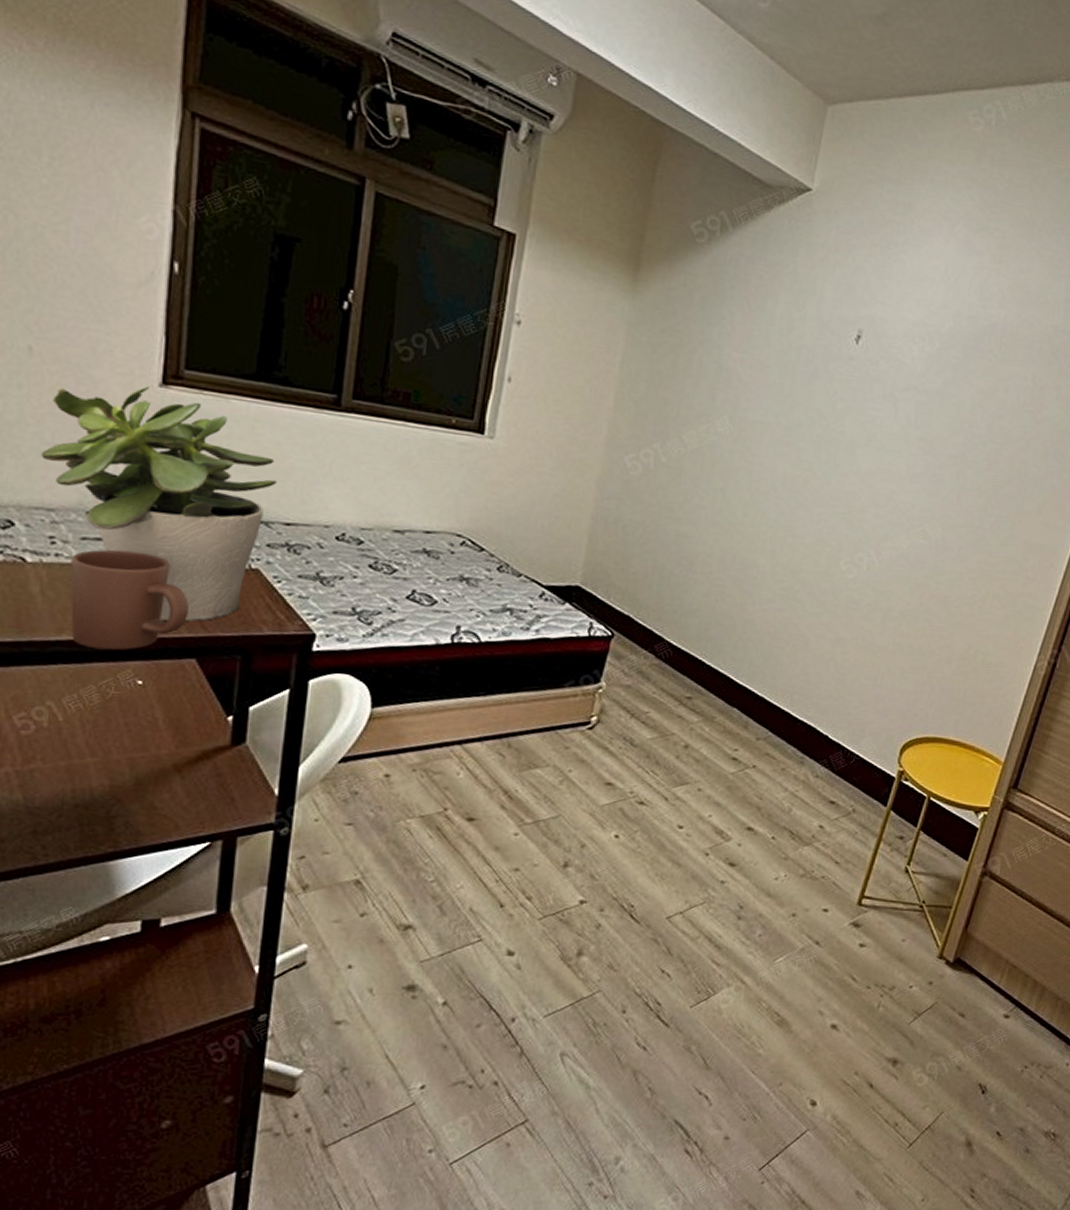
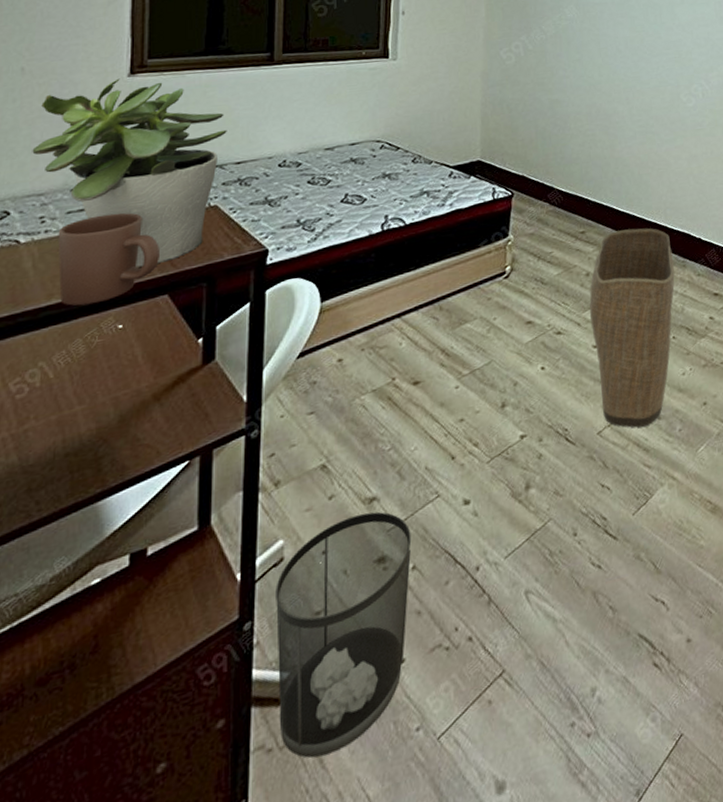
waste bin: none [288,938,446,1152] -> present [276,511,412,758]
laundry basket: none [677,705,792,923] -> present [589,228,675,428]

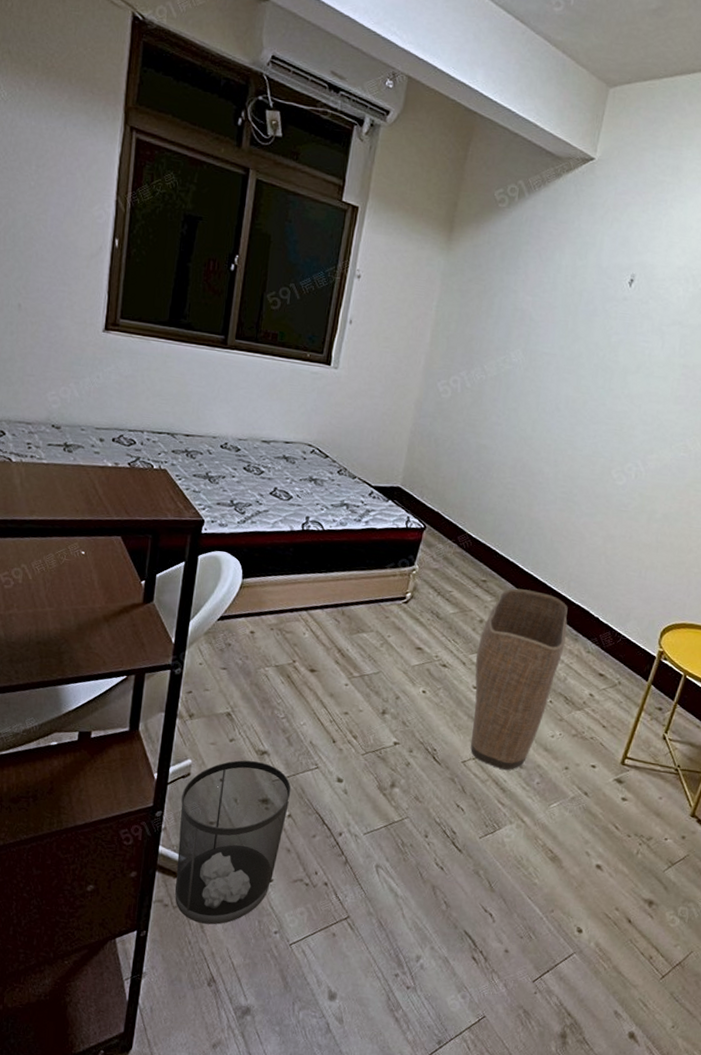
potted plant: present [32,78,227,268] -> none [24,332,181,508]
mug: present [58,212,161,306] -> none [39,453,118,529]

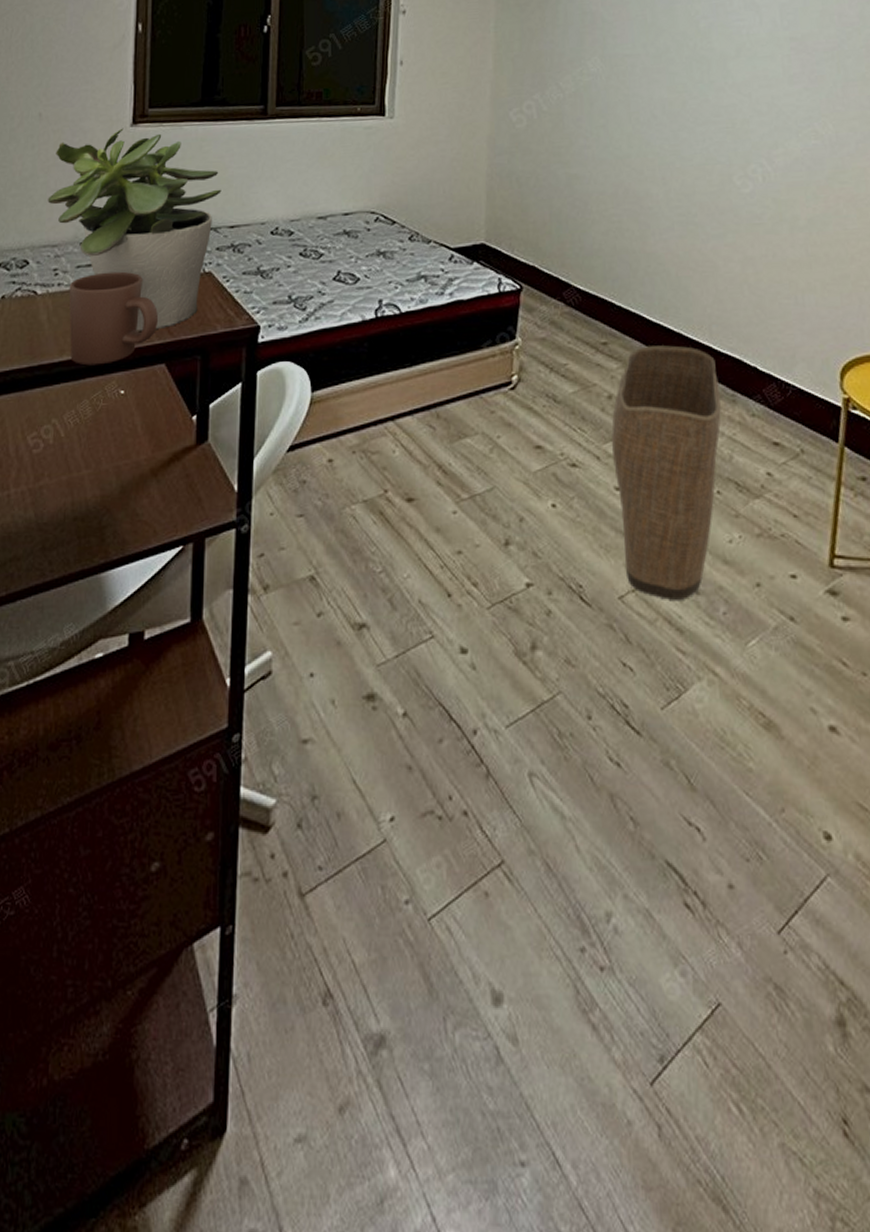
potted plant: none [24,332,181,508] -> present [48,128,222,331]
mug: none [39,453,118,529] -> present [69,271,159,366]
waste bin: present [175,760,291,925] -> none [264,639,403,902]

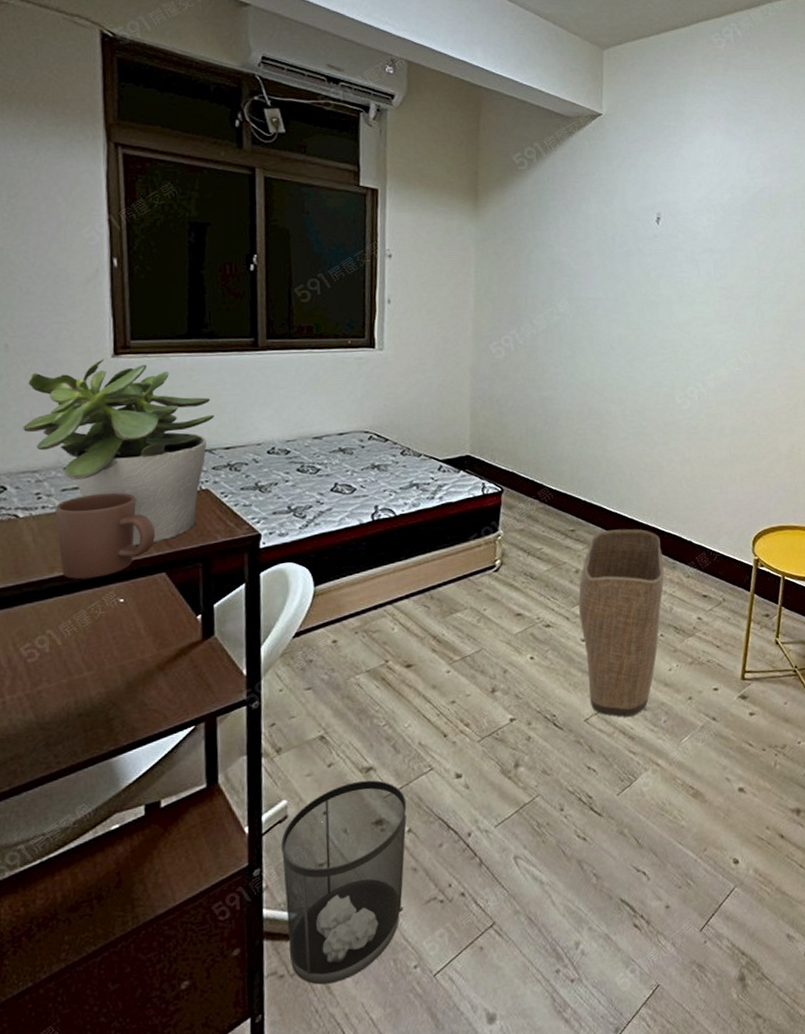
waste bin: none [264,639,403,902] -> present [281,780,407,985]

